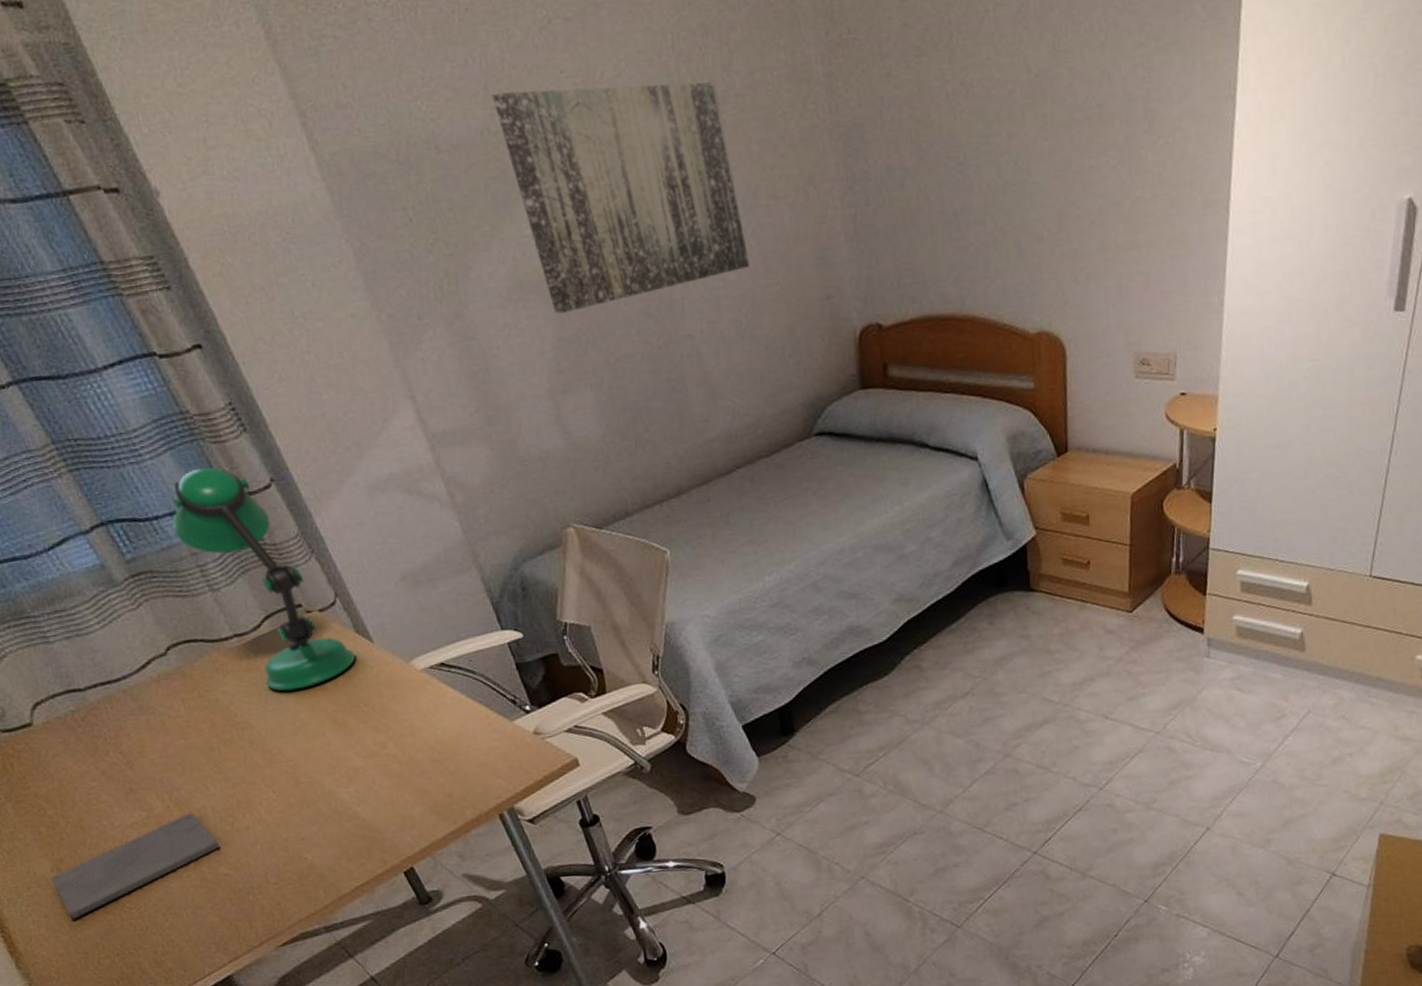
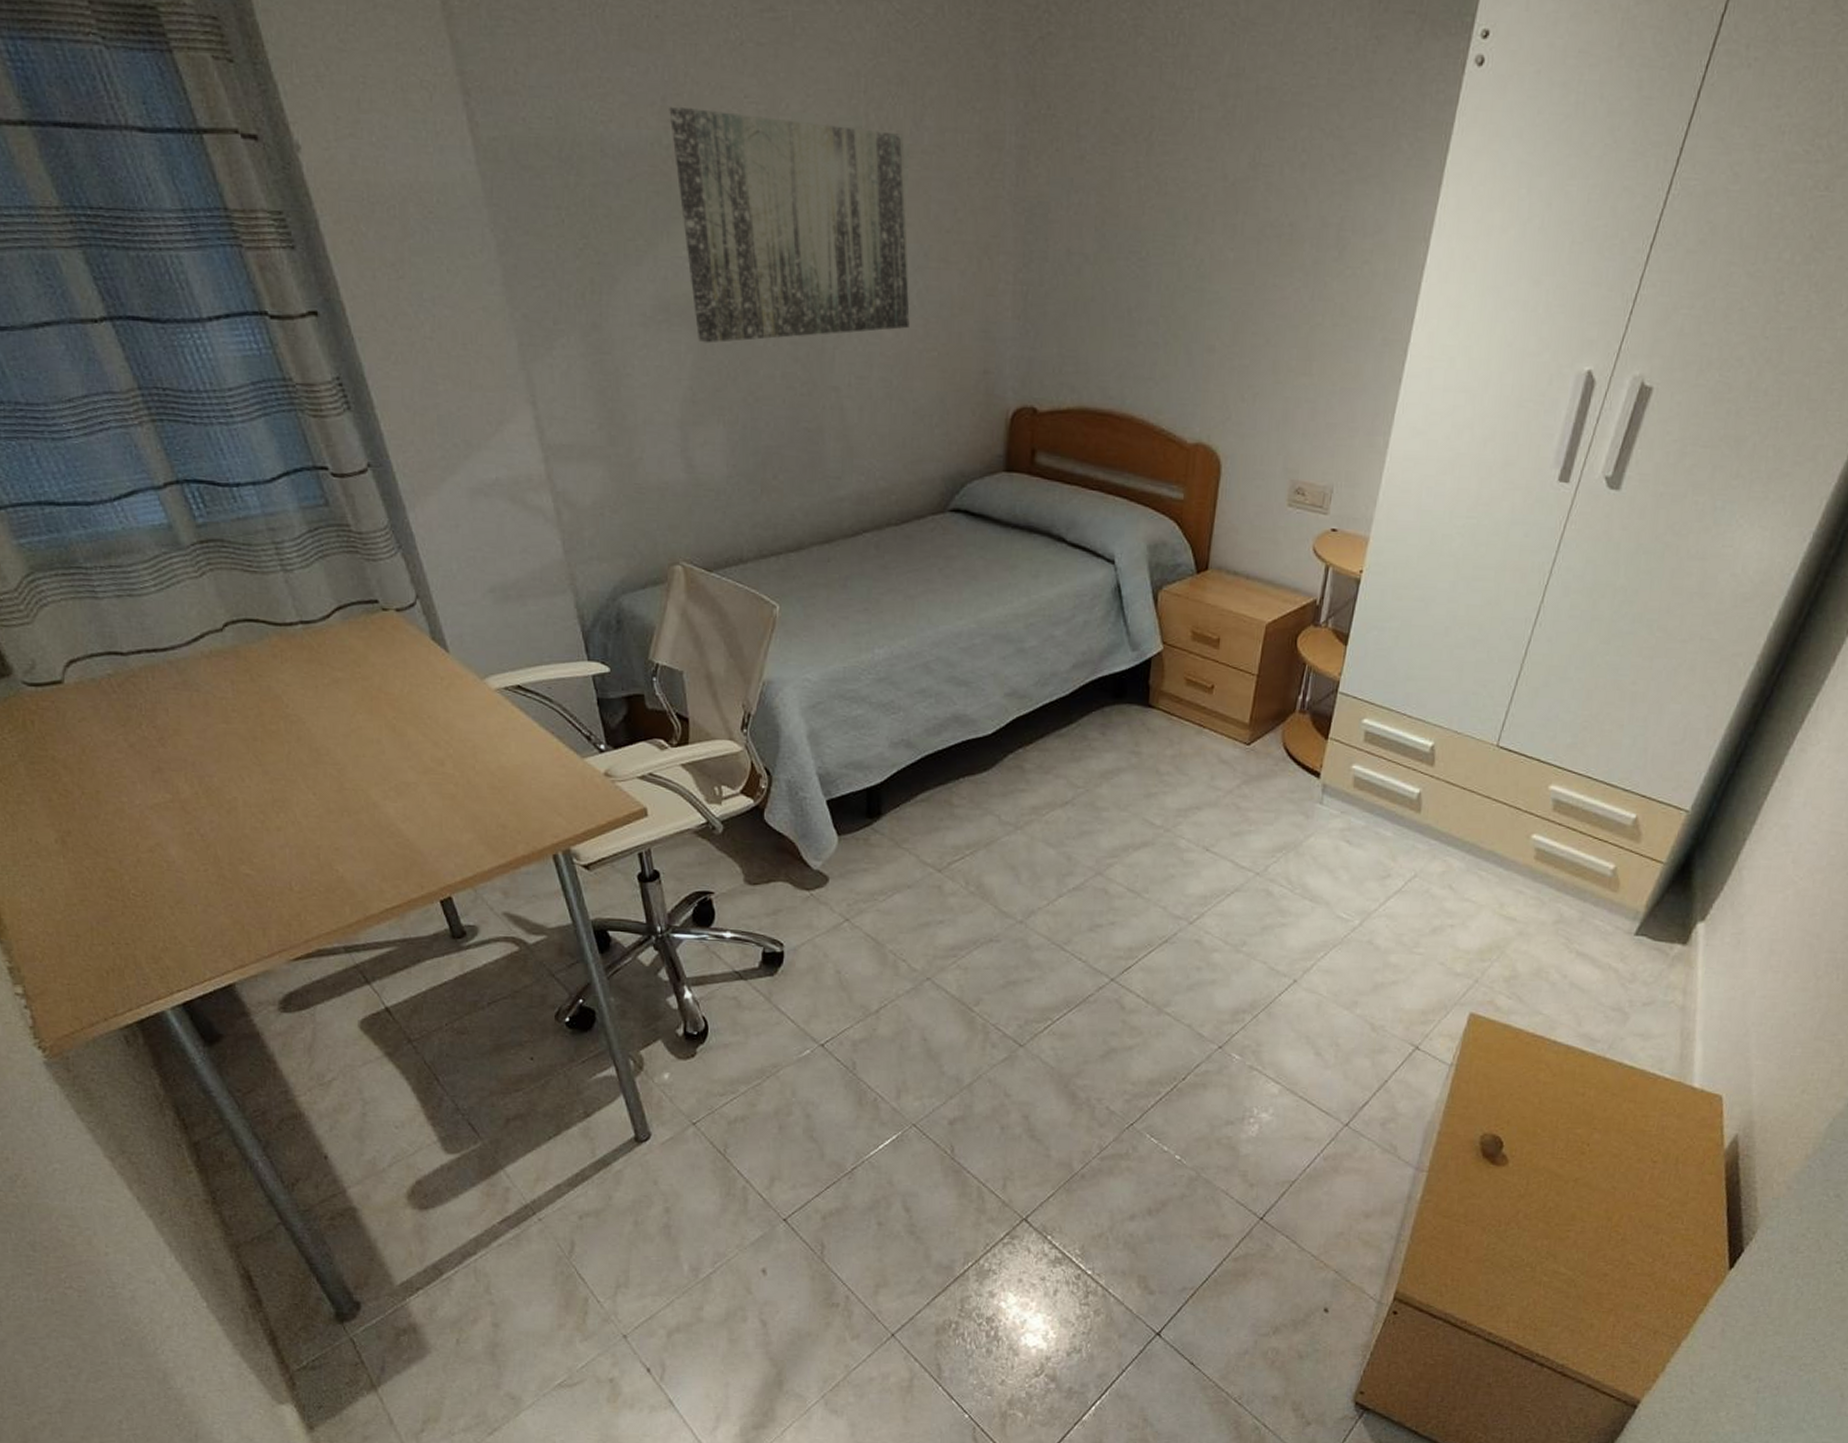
notepad: present [51,811,221,919] -> none [54,801,246,898]
desk lamp: present [171,467,356,691] -> none [254,440,427,690]

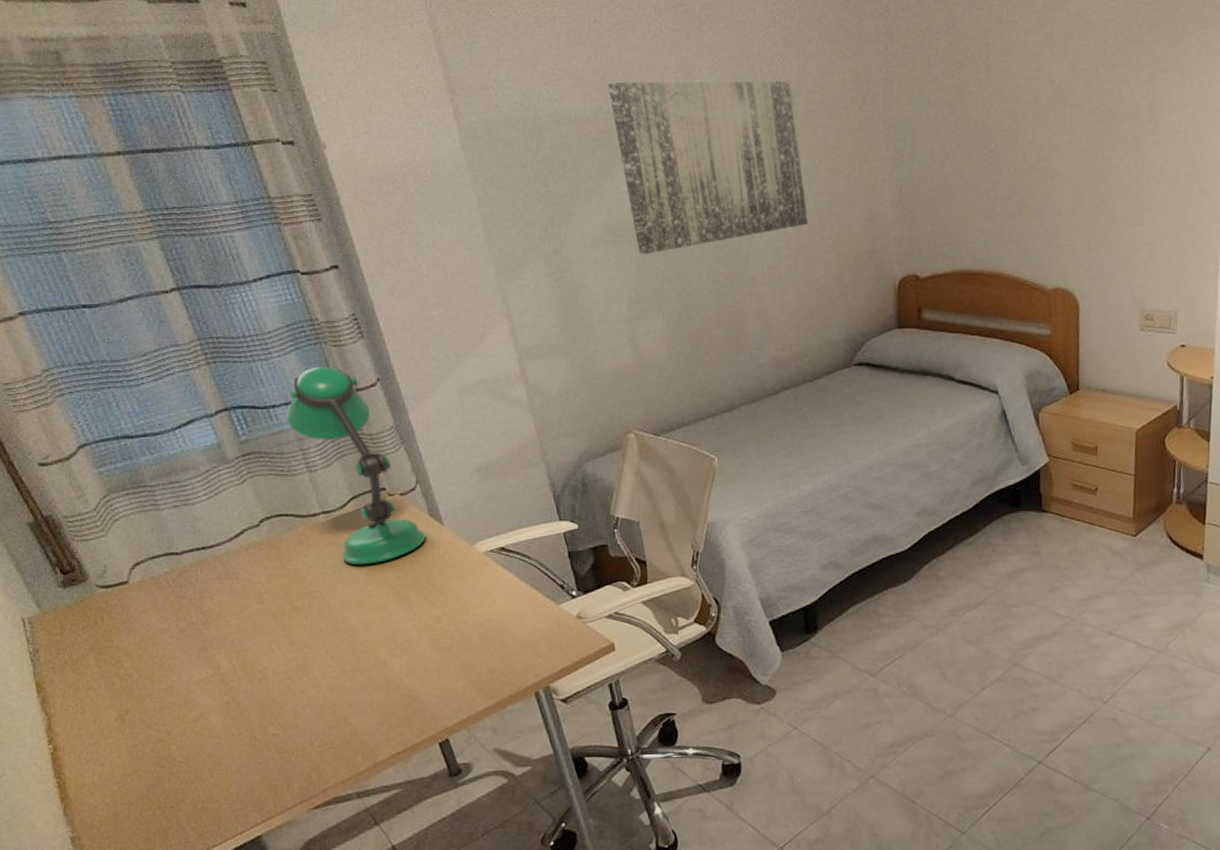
desk lamp: none [254,440,427,690] -> present [286,366,426,565]

